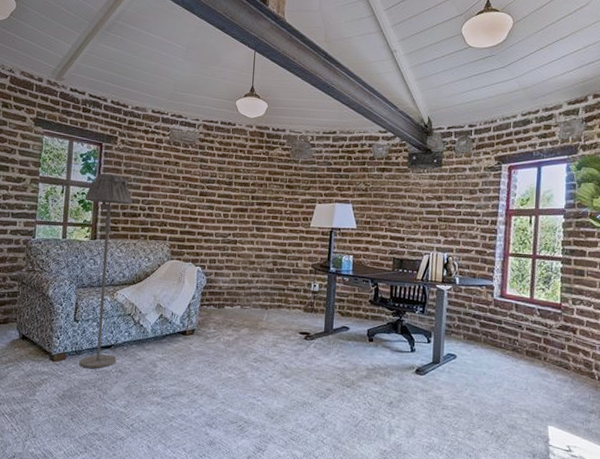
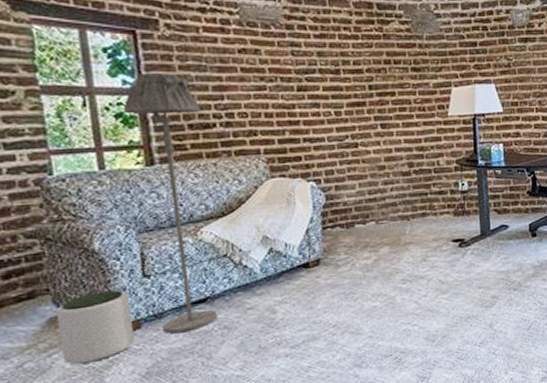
plant pot: none [14,327,63,379] -> present [55,290,134,365]

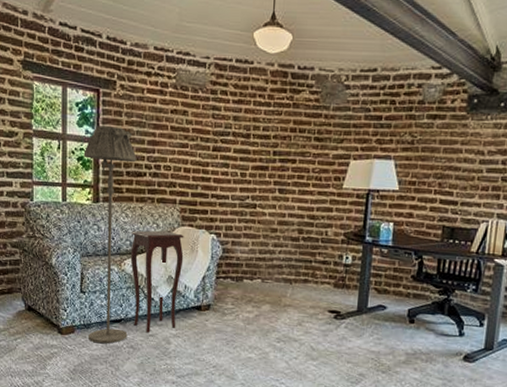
plant pot: present [55,290,134,365] -> none [23,298,70,352]
side table: none [205,186,281,307] -> present [130,230,184,333]

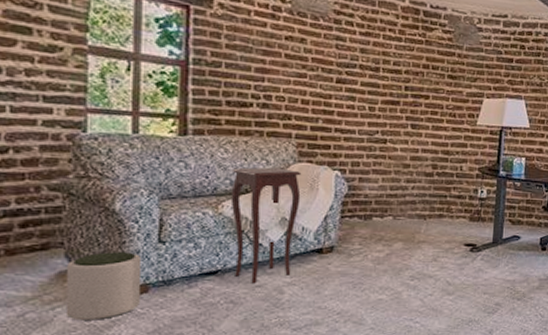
plant pot: none [23,298,70,352] -> present [65,252,142,321]
floor lamp: present [83,126,137,344] -> none [165,47,241,302]

